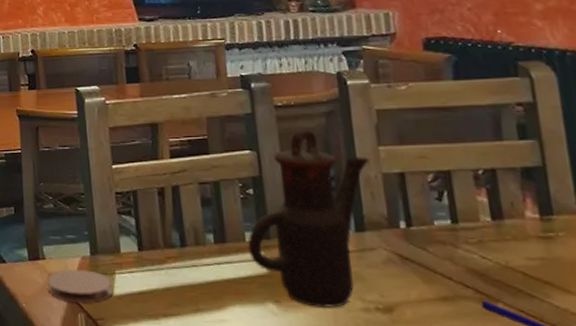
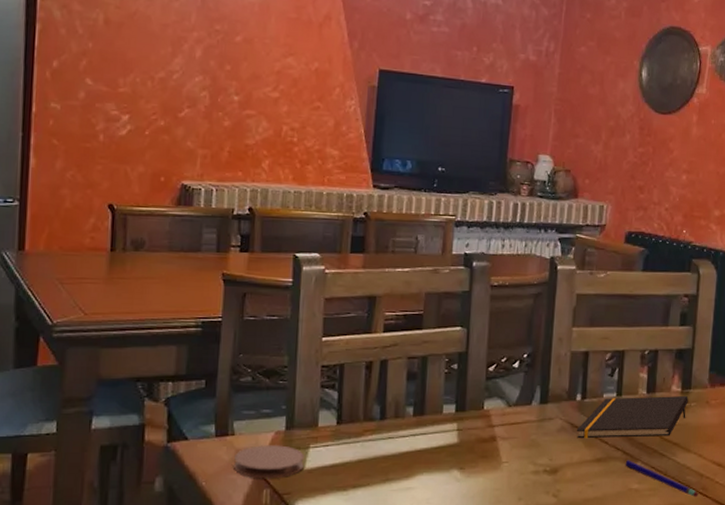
teapot: present [248,128,370,308] -> none [444,308,563,472]
notepad: none [407,223,555,273] -> present [576,395,689,439]

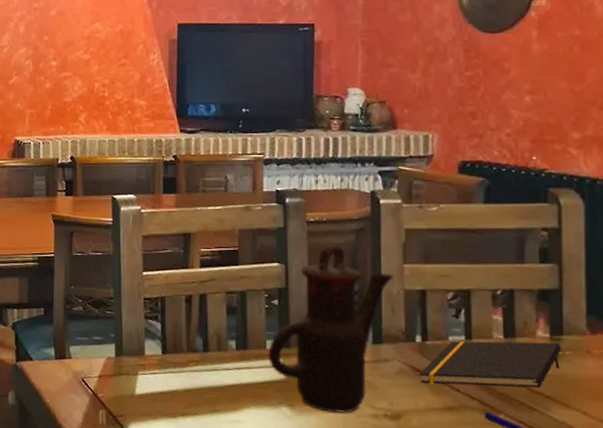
coaster: present [234,444,304,479] -> none [72,369,134,401]
teapot: none [444,308,563,472] -> present [268,244,393,413]

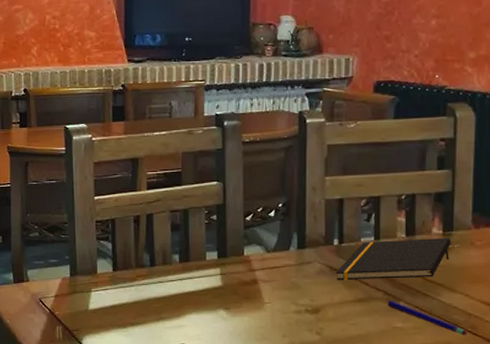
teapot: present [268,244,393,413] -> none [208,162,316,312]

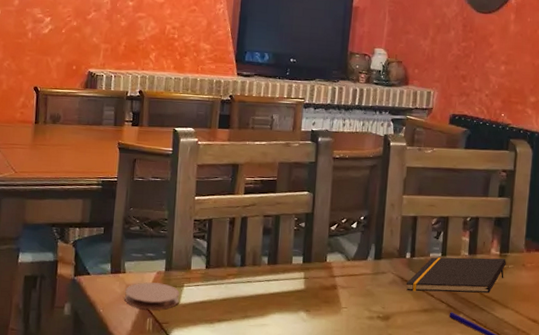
coaster: none [31,288,88,318] -> present [124,282,180,310]

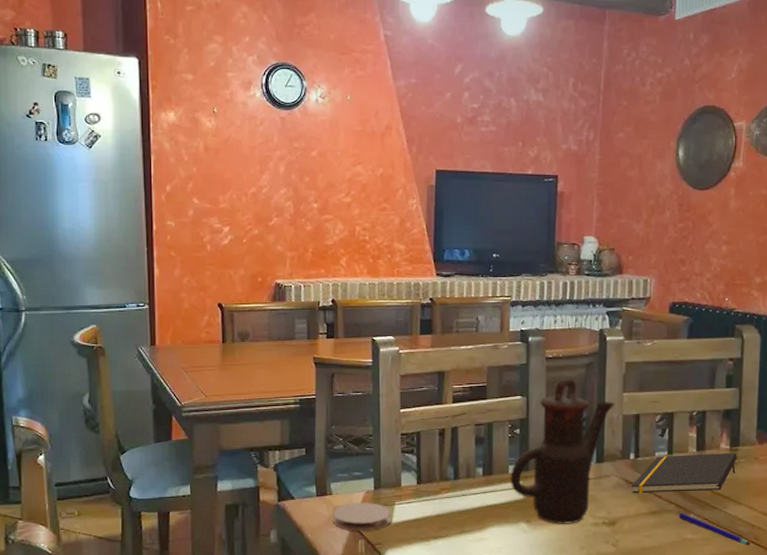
teapot: none [293,177,395,316] -> present [510,377,615,524]

